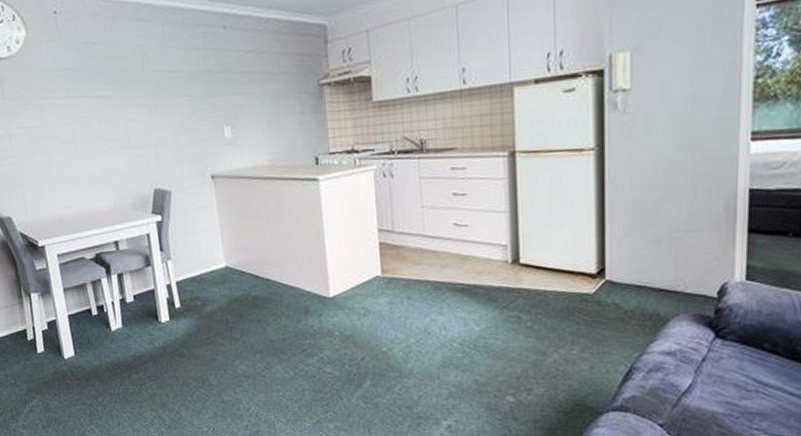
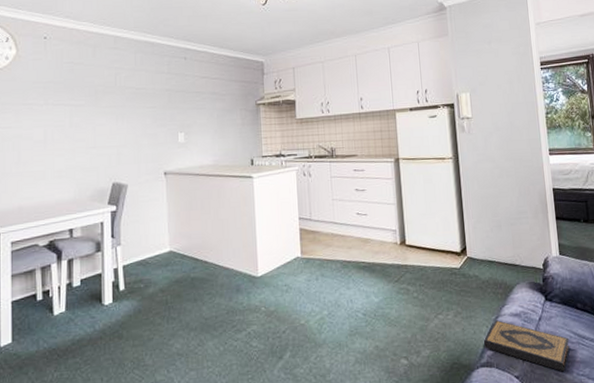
hardback book: none [620,358,744,424] -> present [484,320,570,372]

